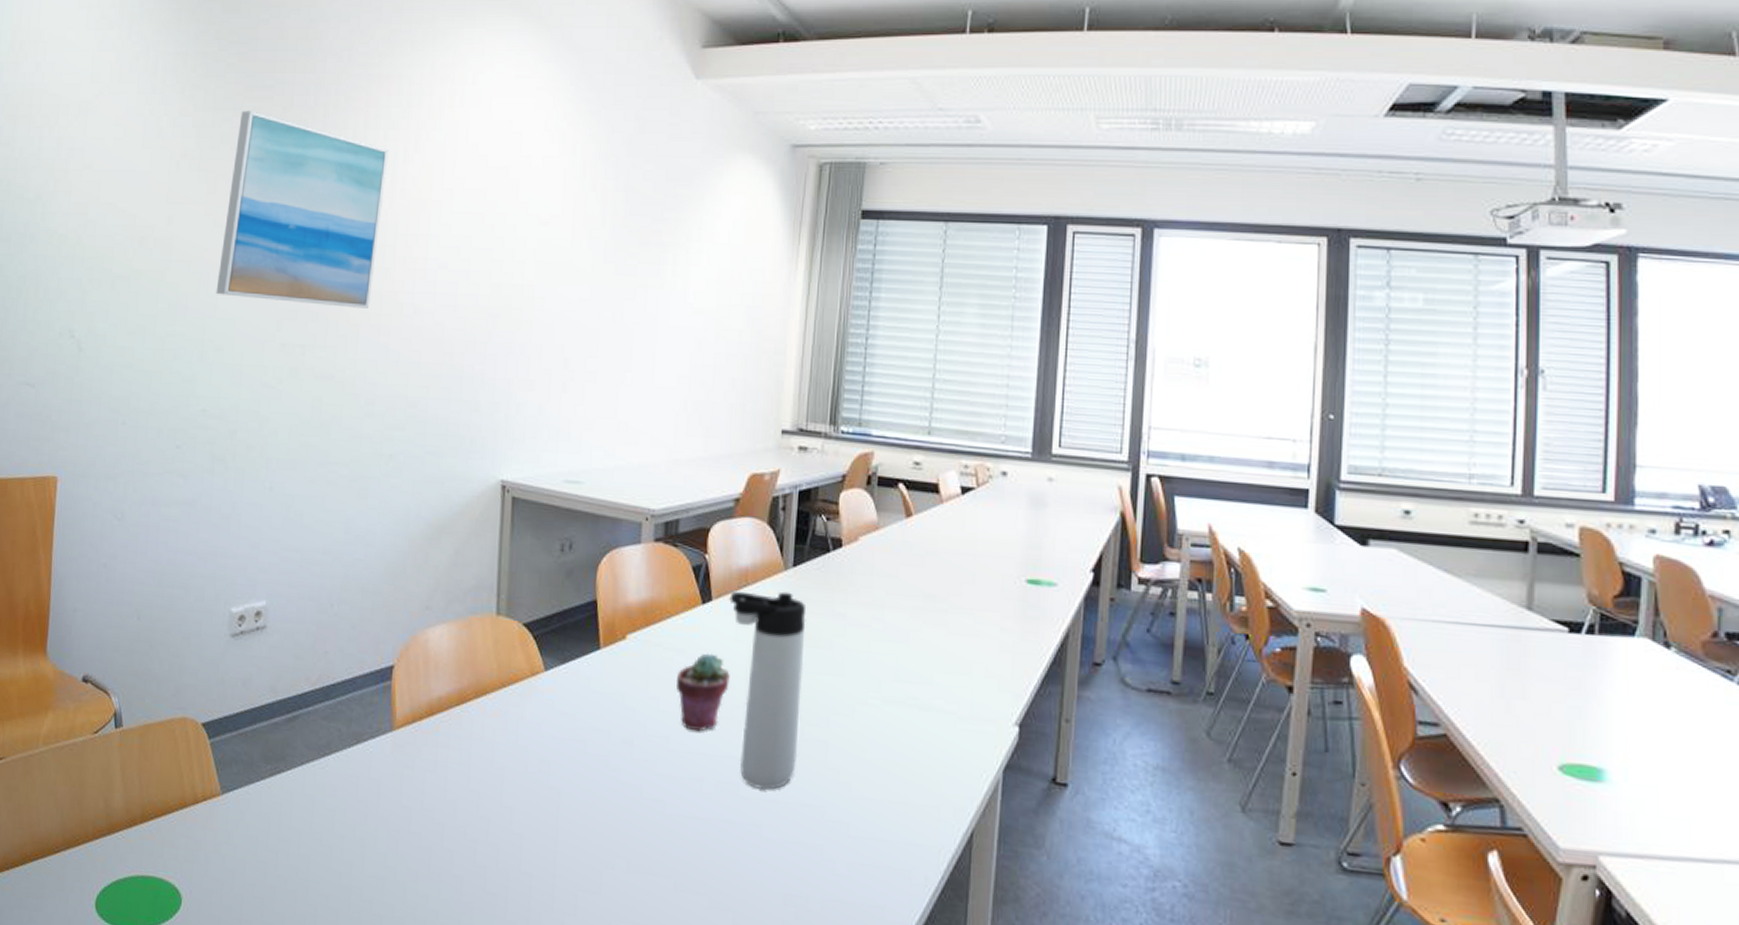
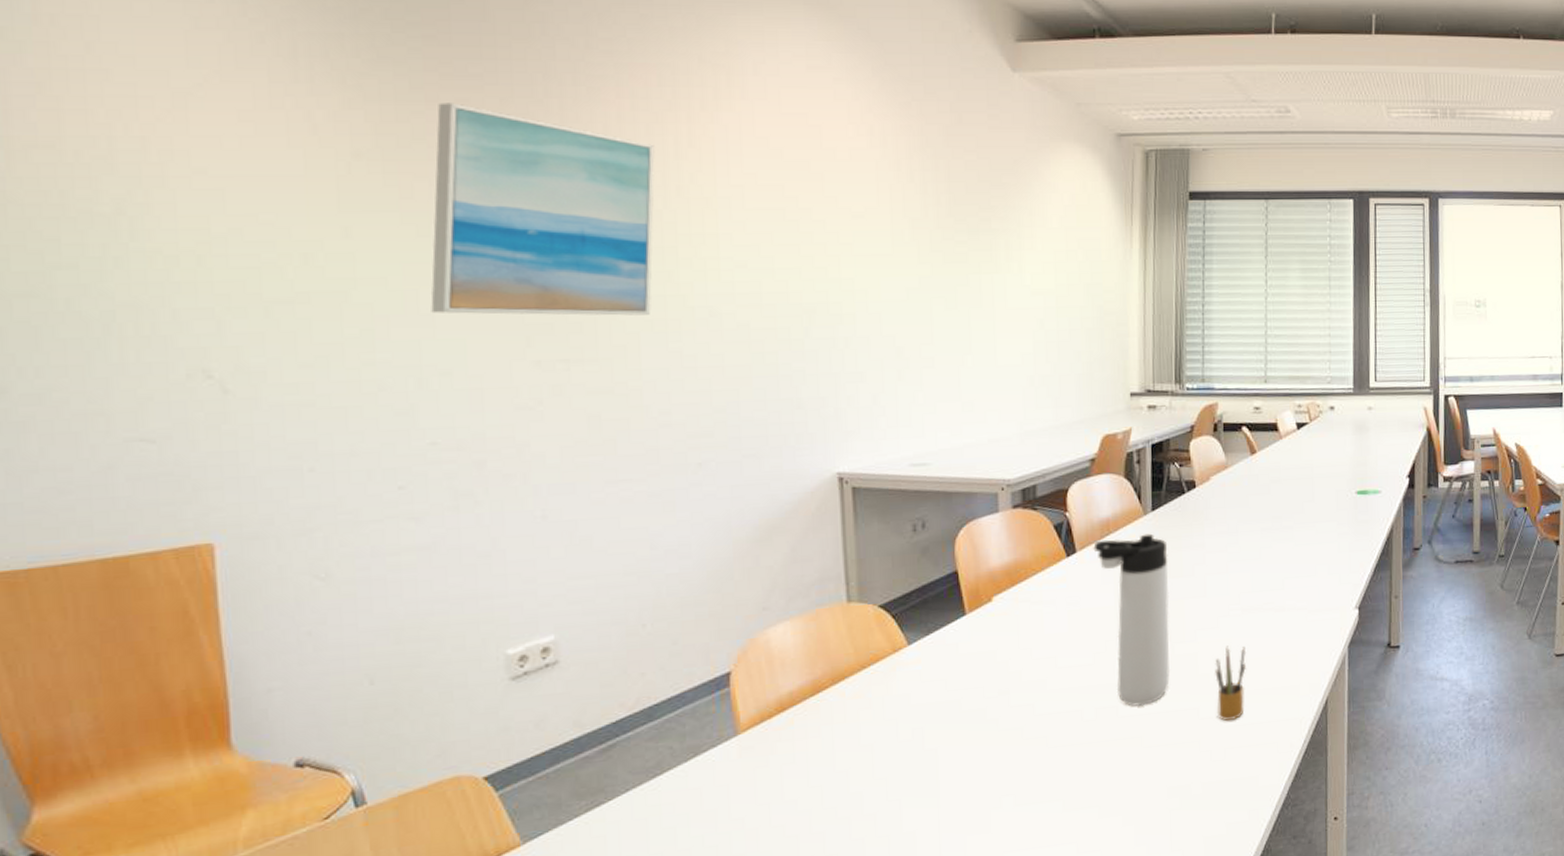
potted succulent: present [676,653,730,732] -> none [1048,599,1100,670]
pencil box: none [845,740,883,831] -> present [1215,646,1247,721]

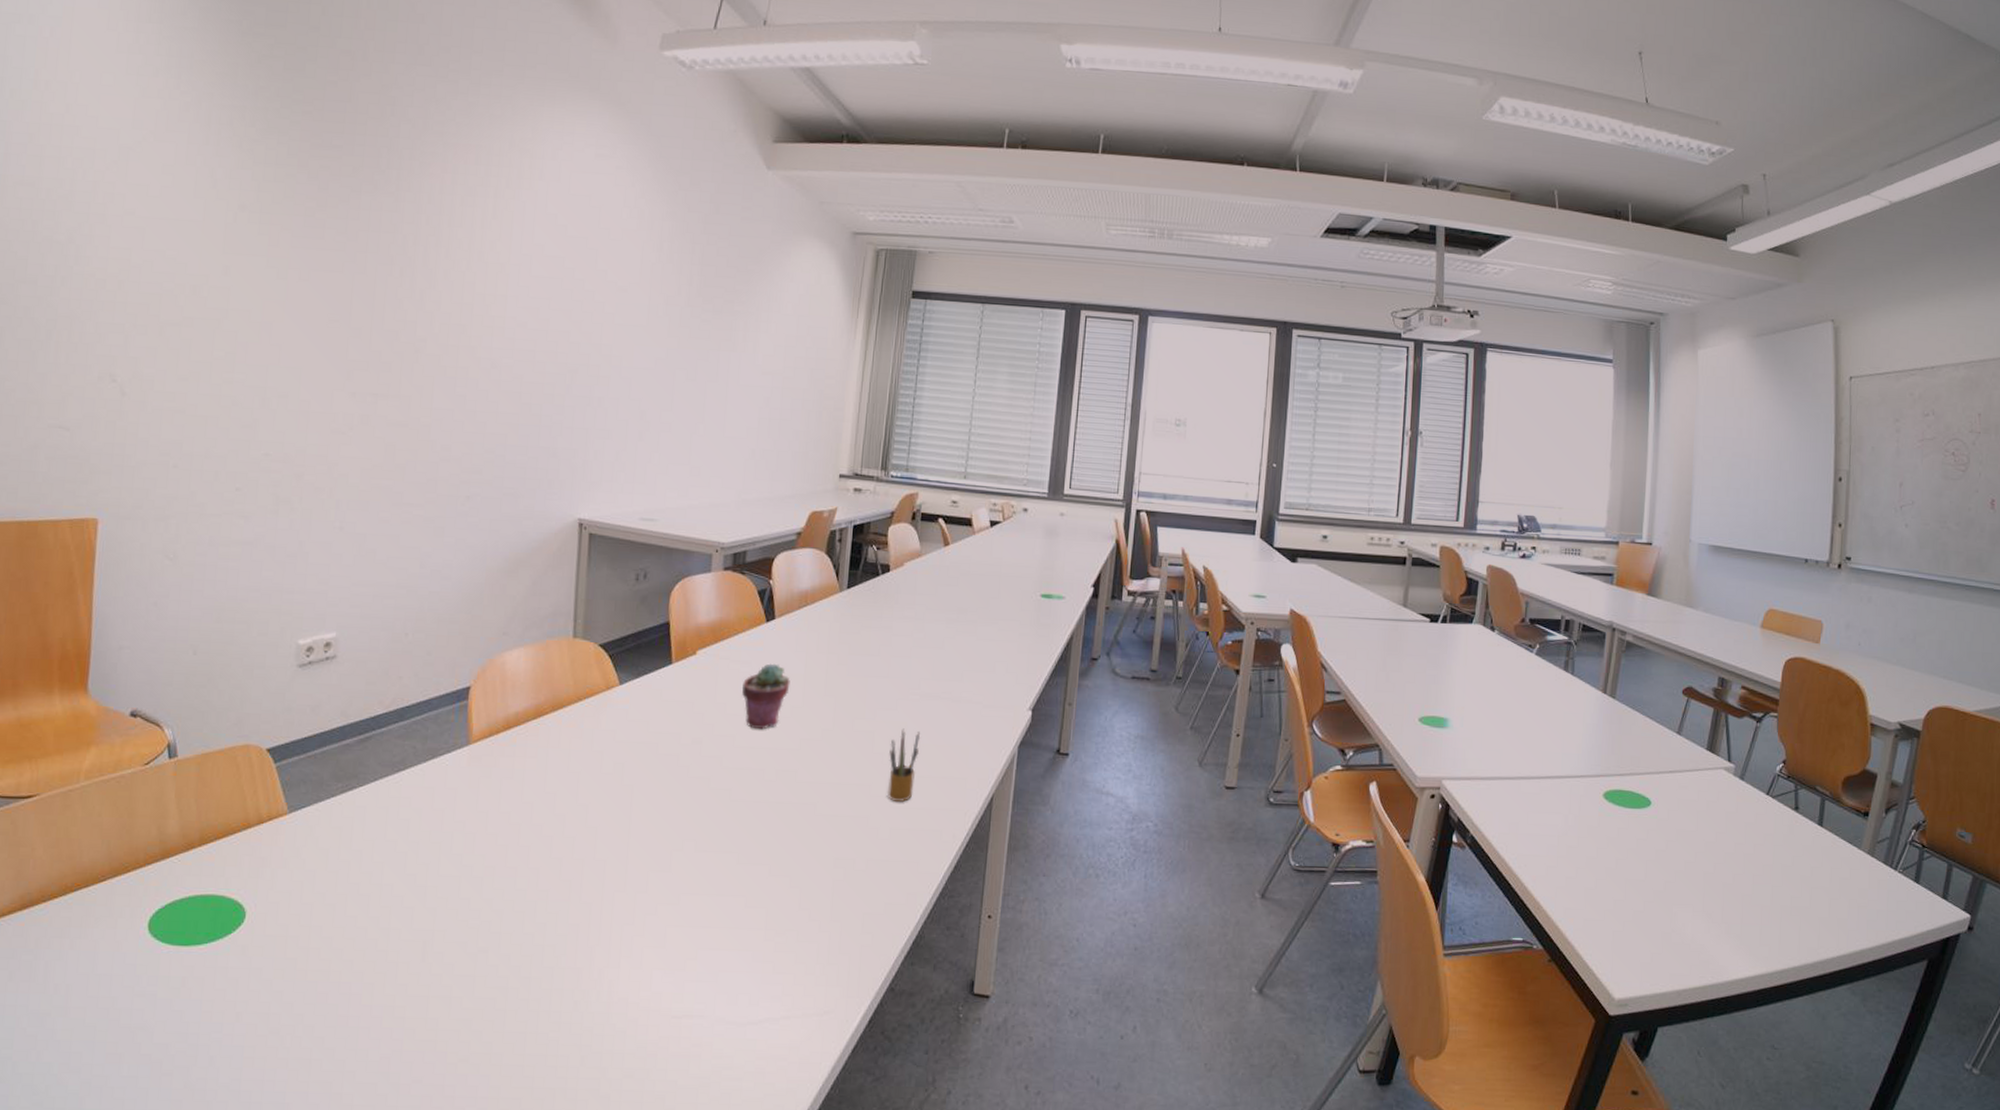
wall art: present [431,103,655,316] -> none [279,168,466,361]
potted succulent: none [1048,599,1100,670] -> present [742,663,790,730]
thermos bottle: present [1093,533,1171,707] -> none [791,610,858,775]

